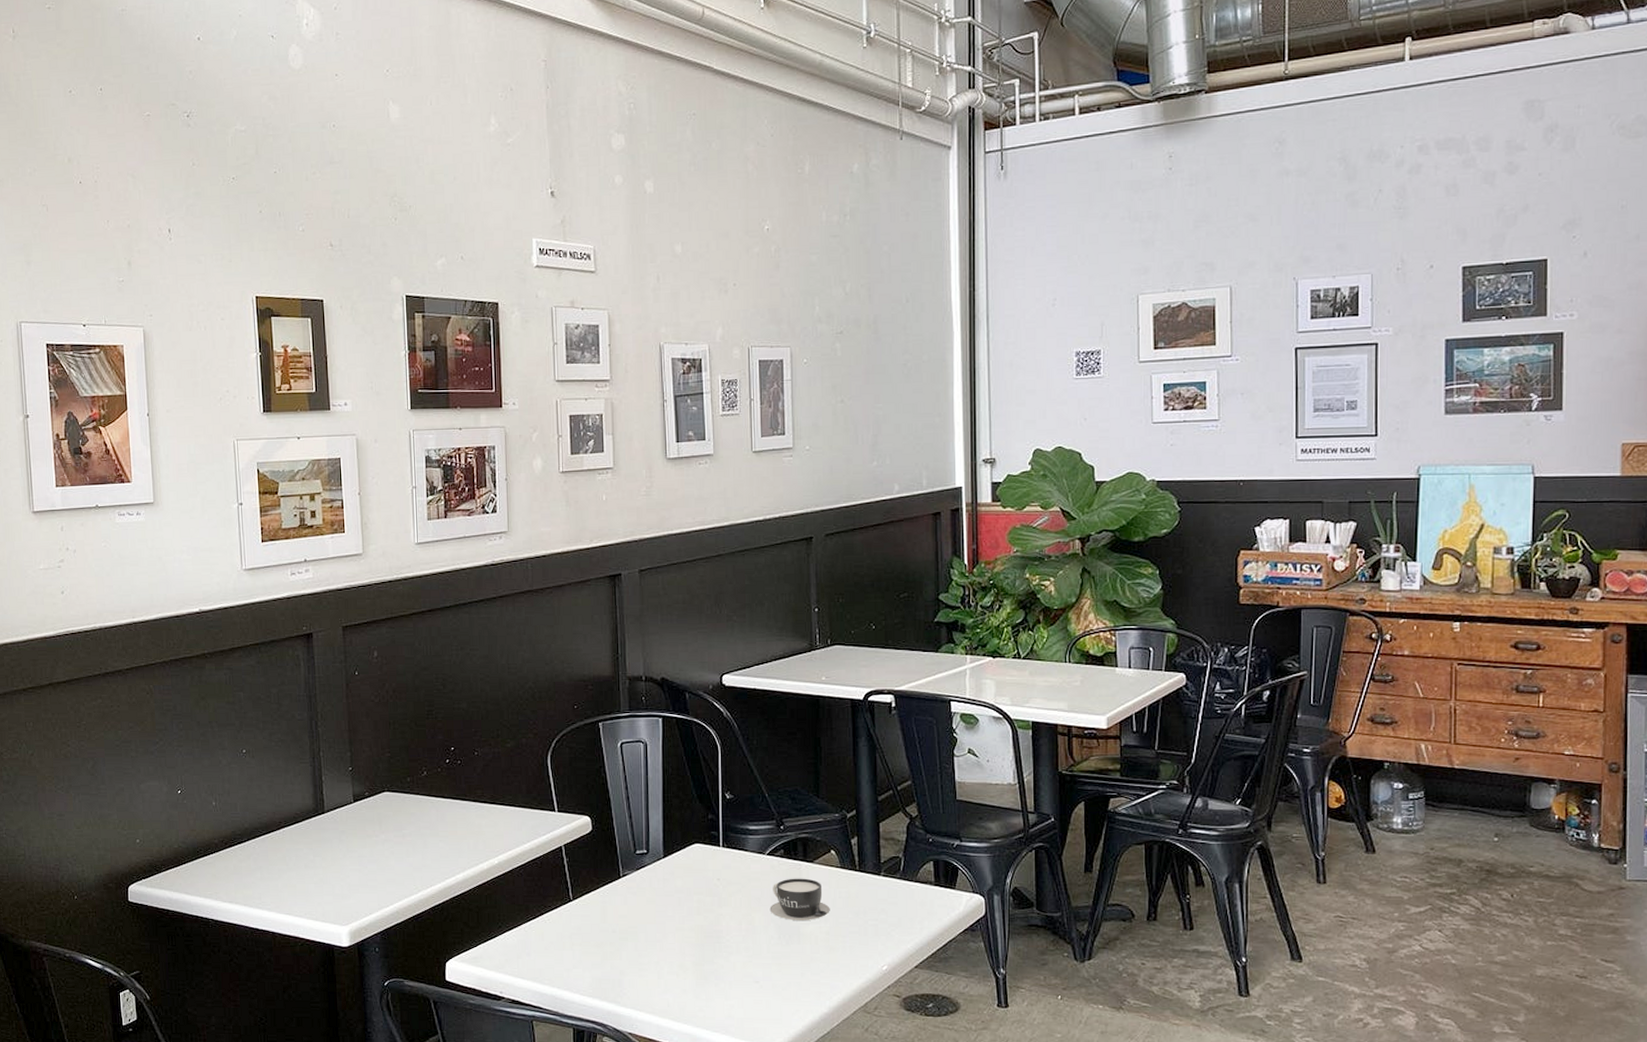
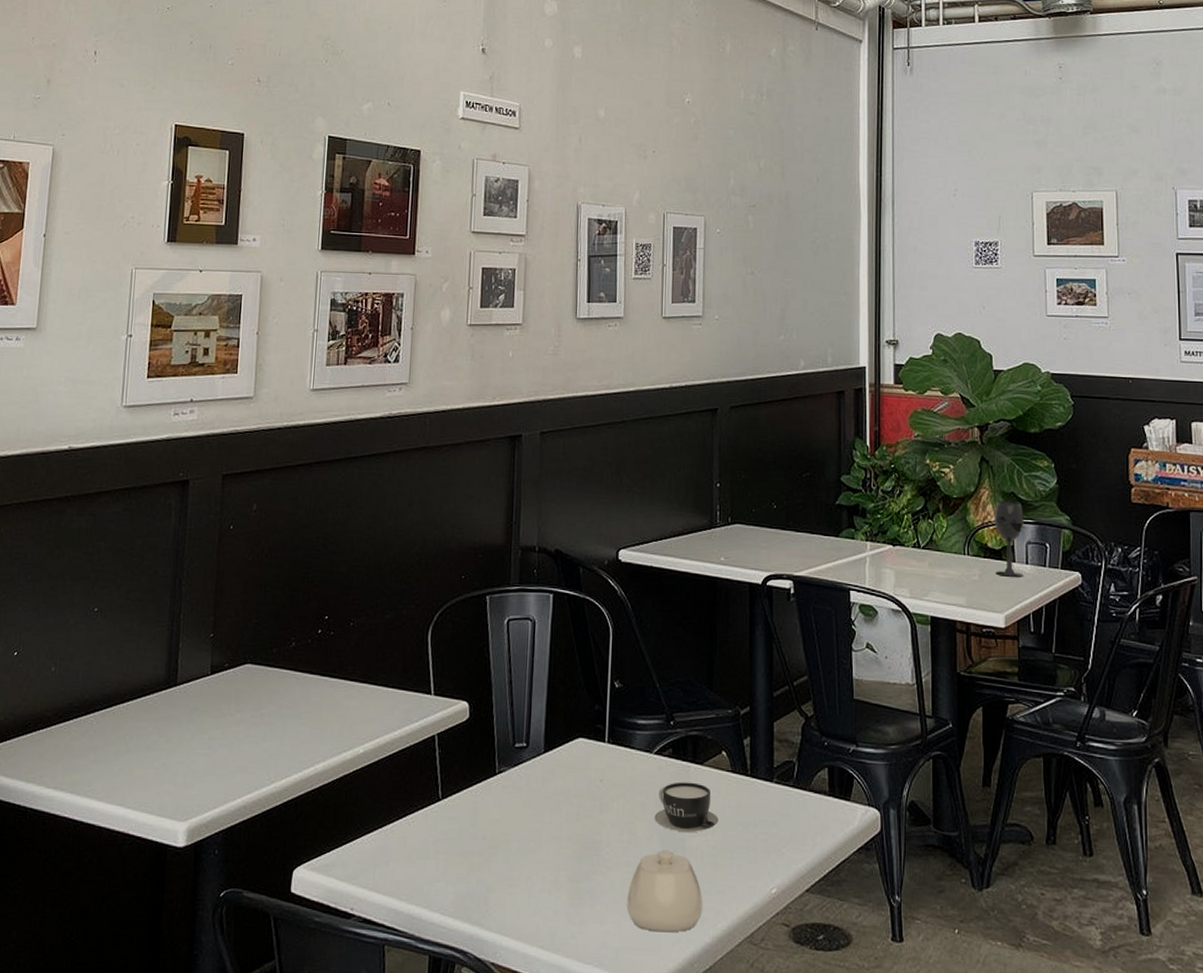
sugar bowl: none [748,936,819,1005] -> present [626,850,703,933]
wine glass: none [1096,609,1127,681] -> present [994,501,1024,577]

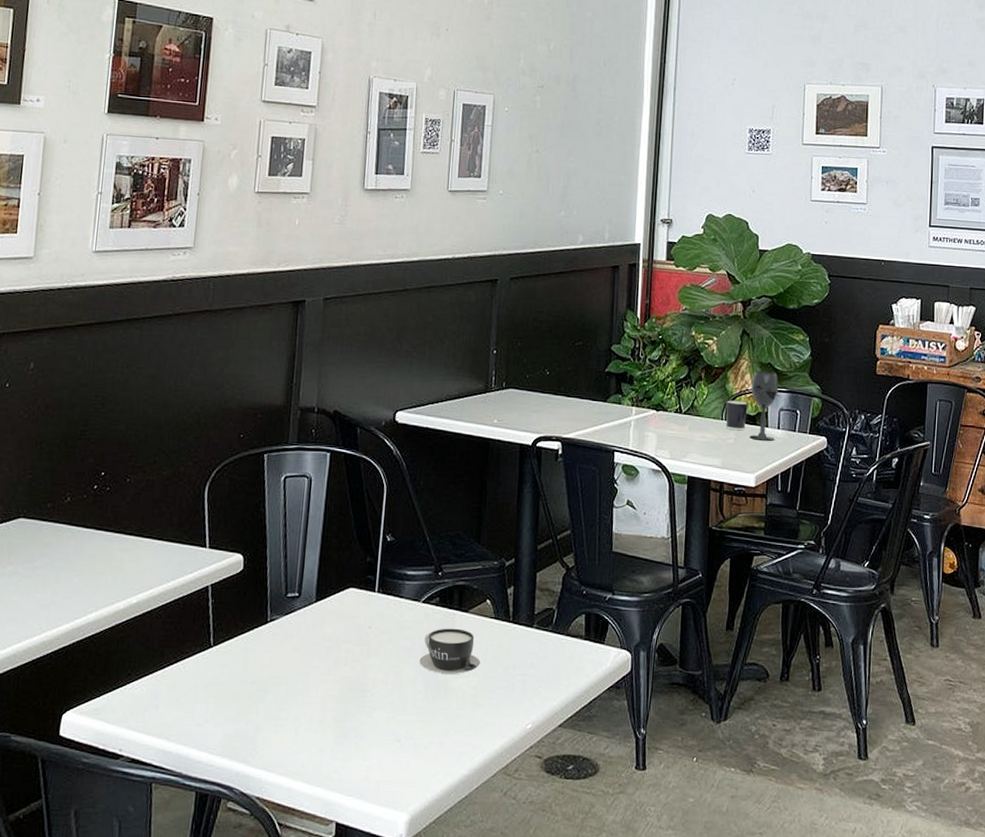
sugar bowl: present [626,850,703,933] -> none [389,691,462,766]
mug: none [968,533,992,567] -> present [725,400,748,431]

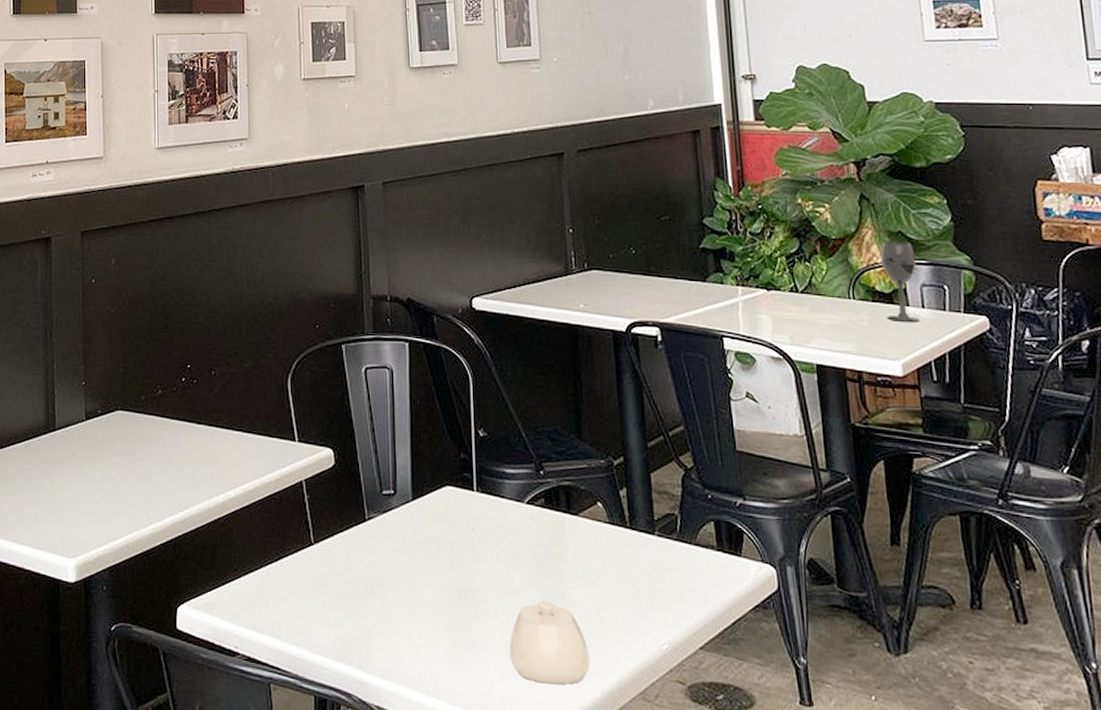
sugar bowl: none [389,691,462,766] -> present [509,601,590,685]
teacup: present [419,628,480,675] -> none [531,532,599,585]
mug: present [725,400,748,431] -> none [851,276,881,311]

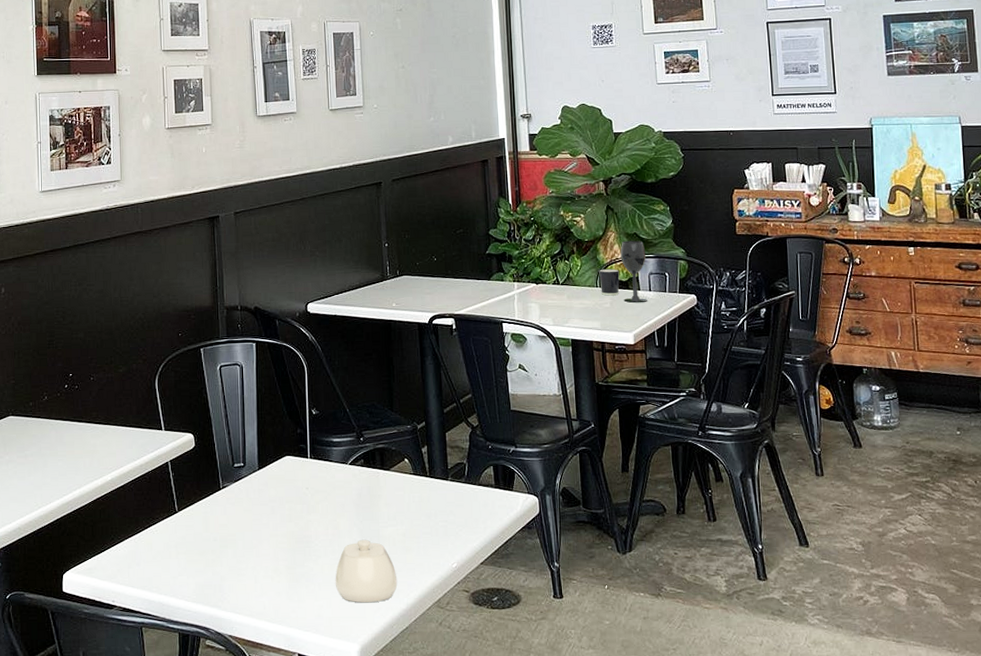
mug: none [851,276,881,311] -> present [599,269,620,296]

